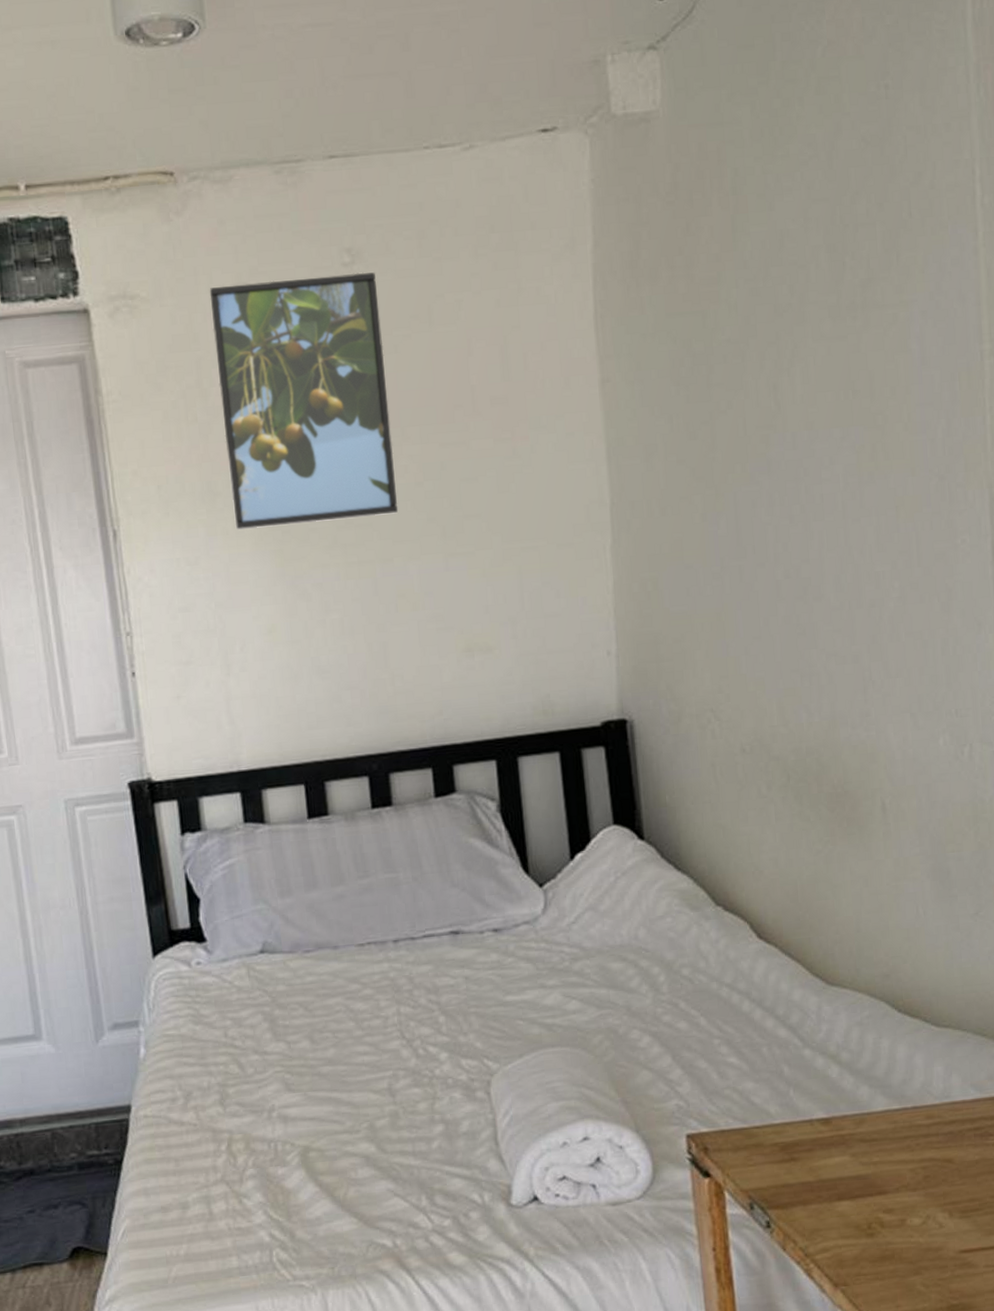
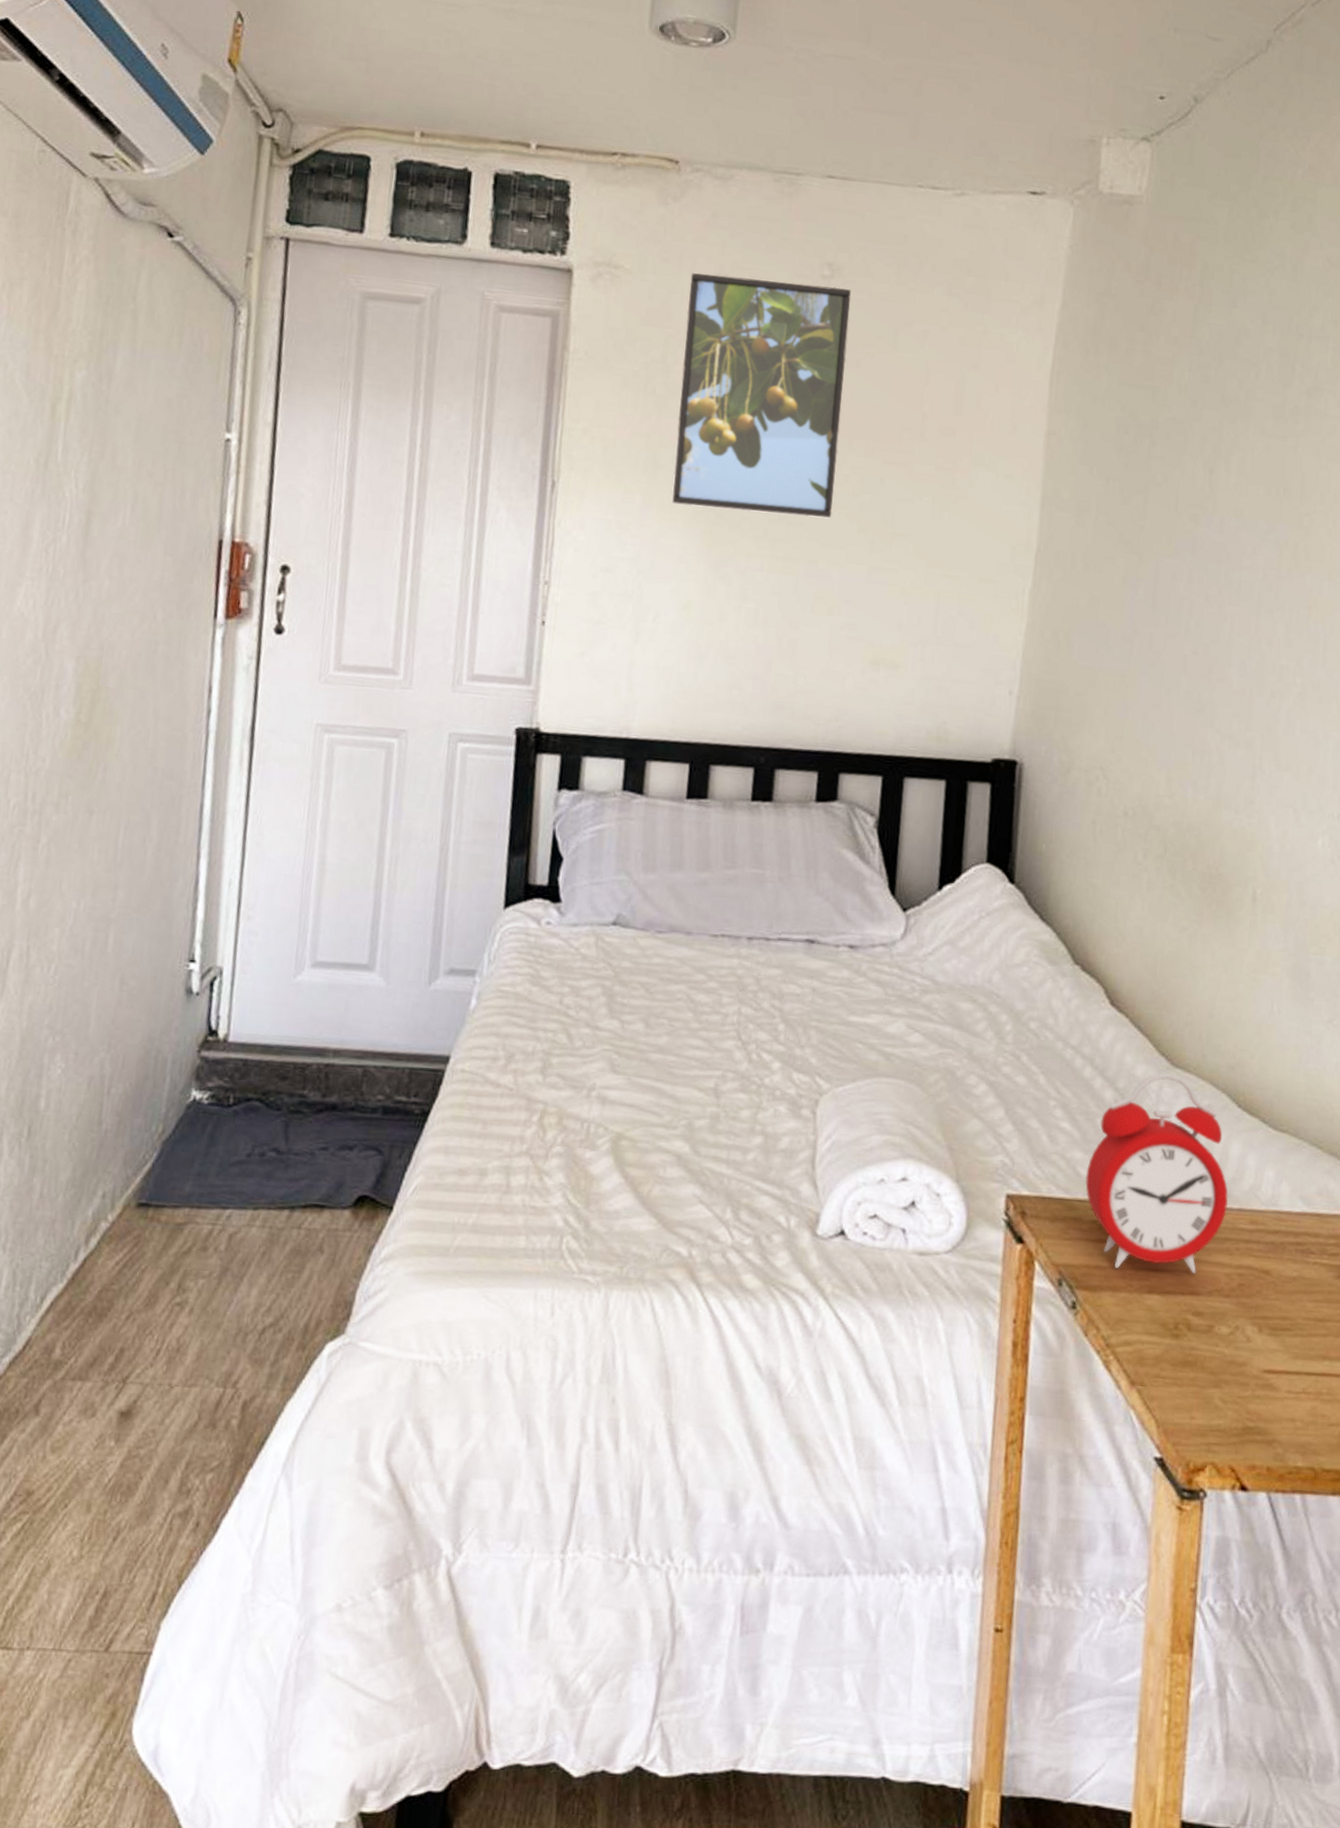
alarm clock: none [759,991,903,1184] -> present [1085,1072,1229,1274]

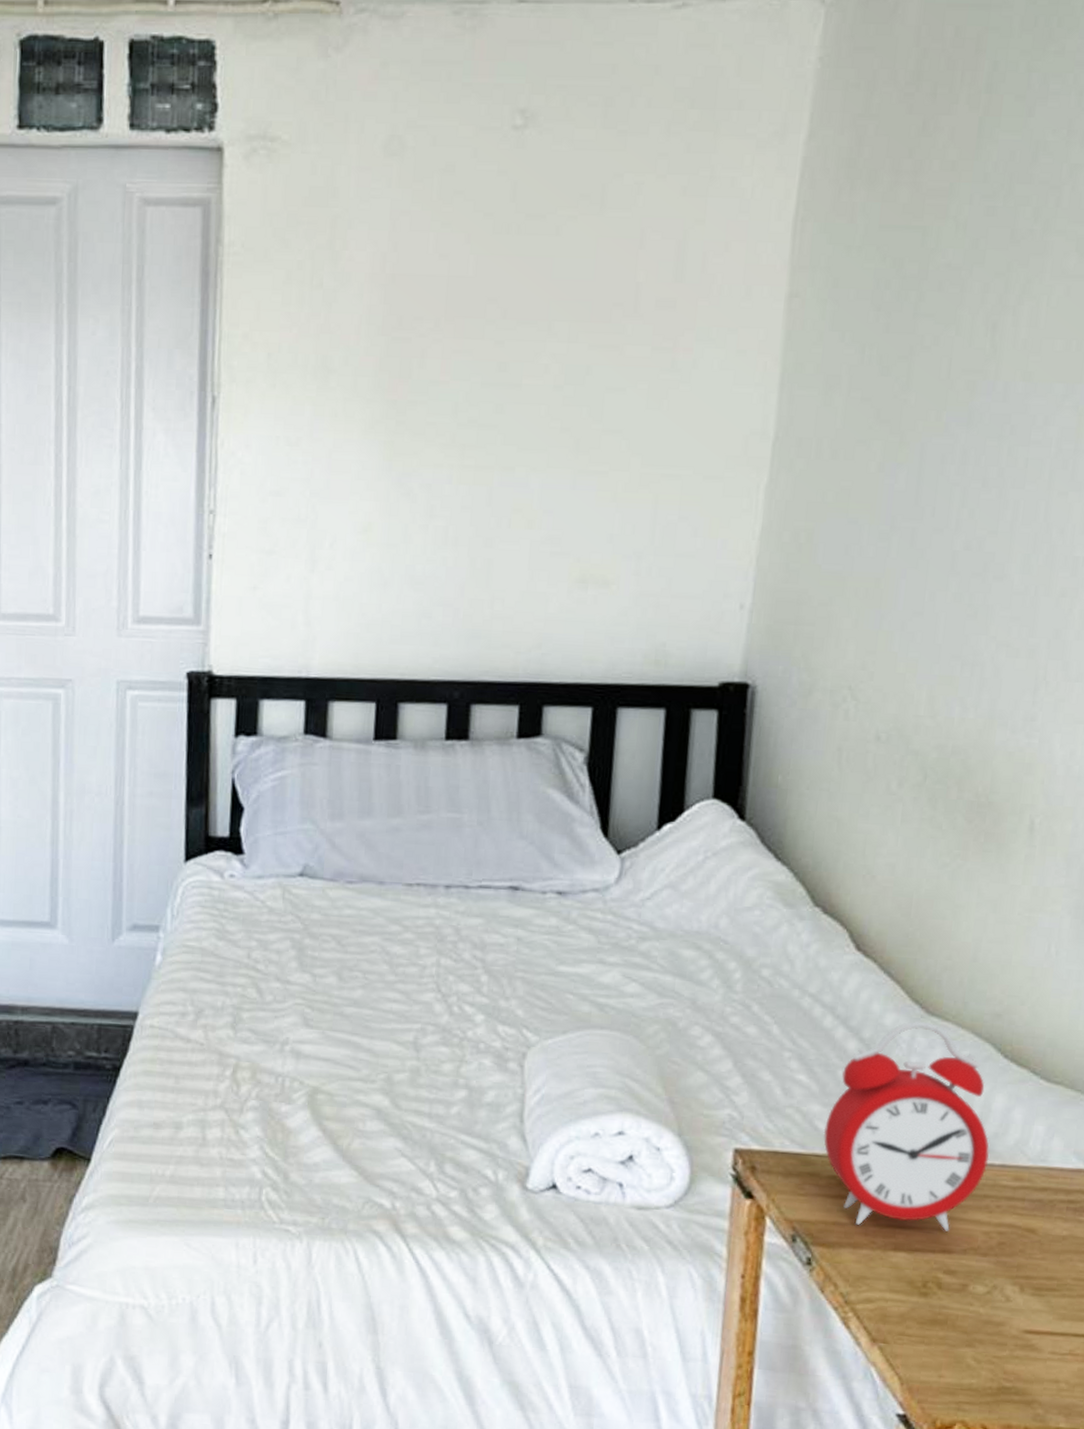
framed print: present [671,273,851,519] -> none [345,137,548,418]

